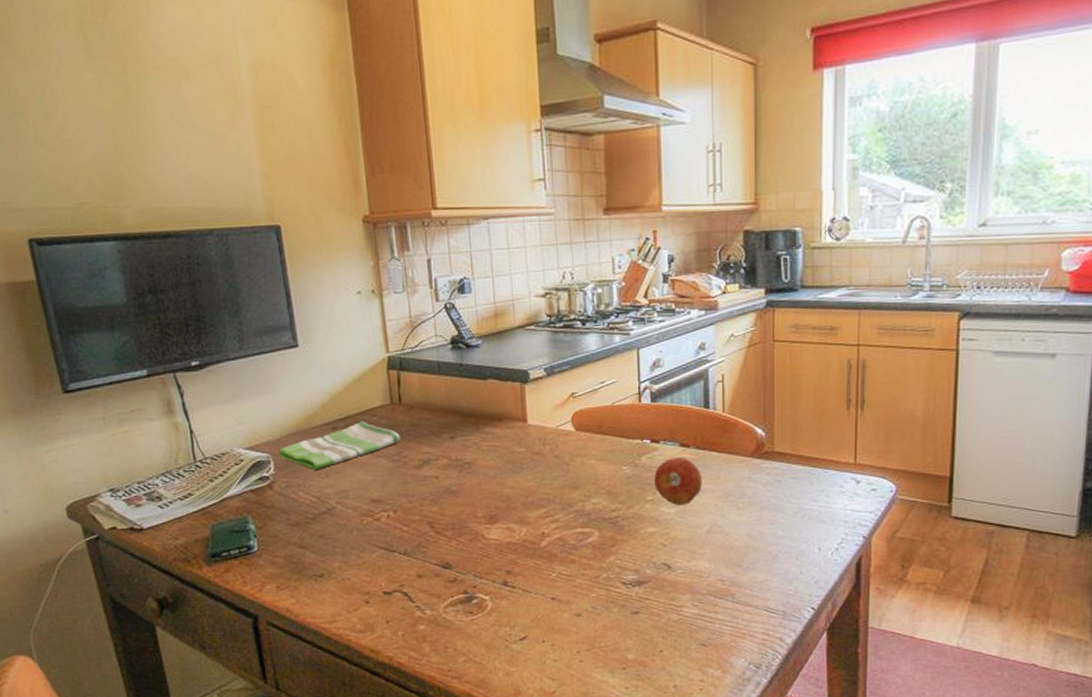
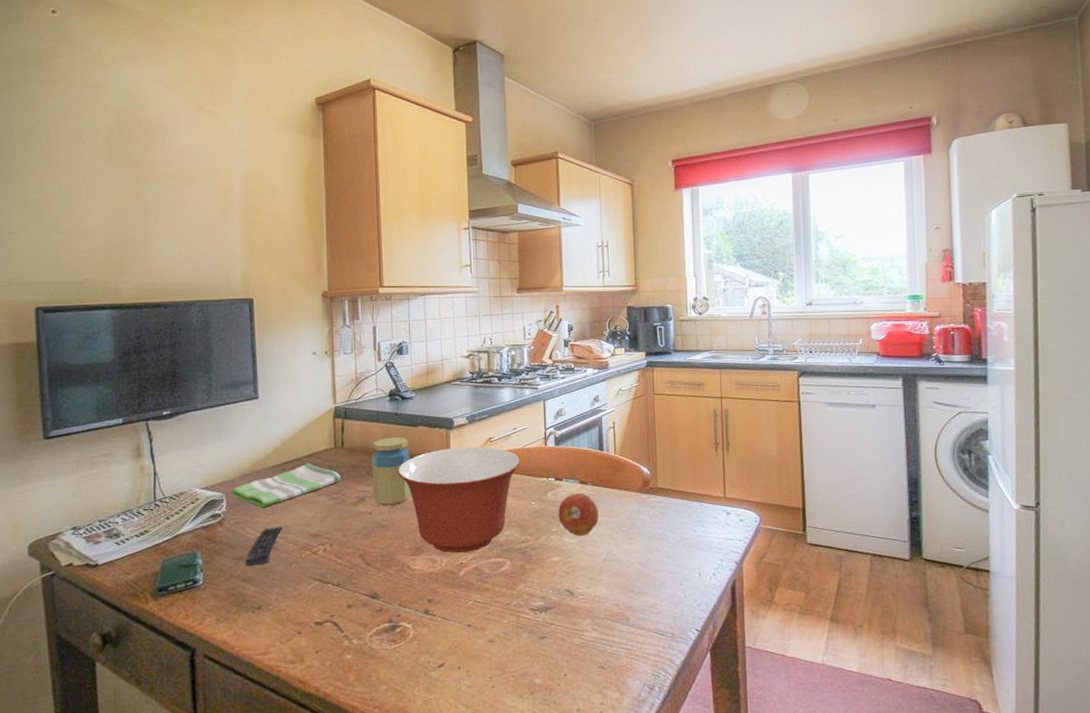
remote control: none [301,490,339,532] -> present [245,526,283,566]
jar: none [433,391,483,470] -> present [371,437,412,506]
mixing bowl: none [465,403,609,522] -> present [398,446,520,553]

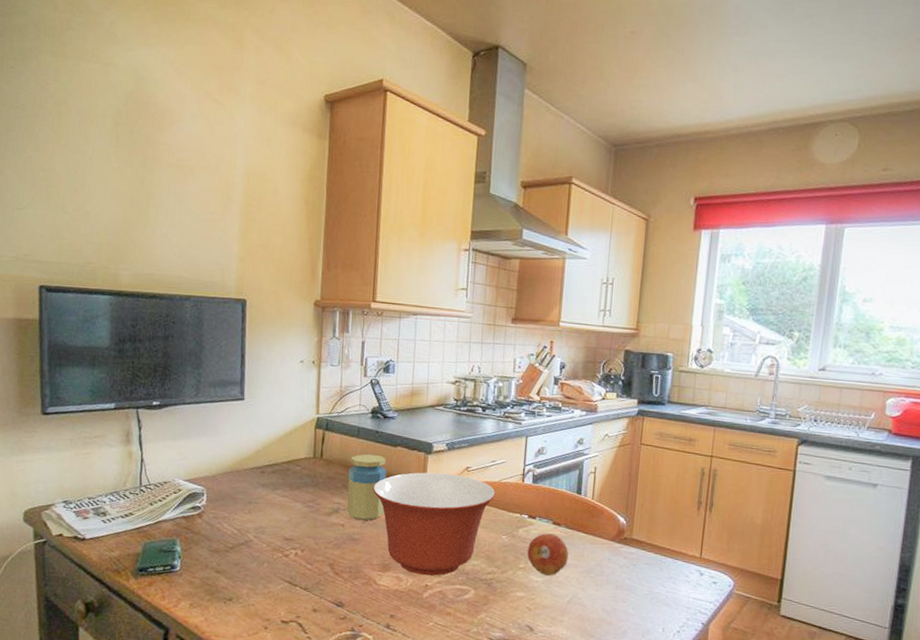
dish towel: present [231,463,341,508] -> none [212,469,317,506]
remote control: present [245,526,283,566] -> none [220,525,258,560]

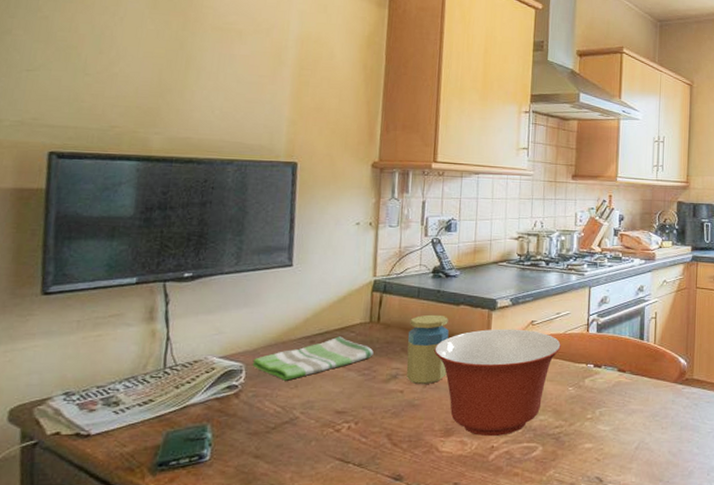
dish towel: none [212,469,317,506] -> present [252,336,374,381]
fruit: present [527,533,569,576] -> none [594,381,634,423]

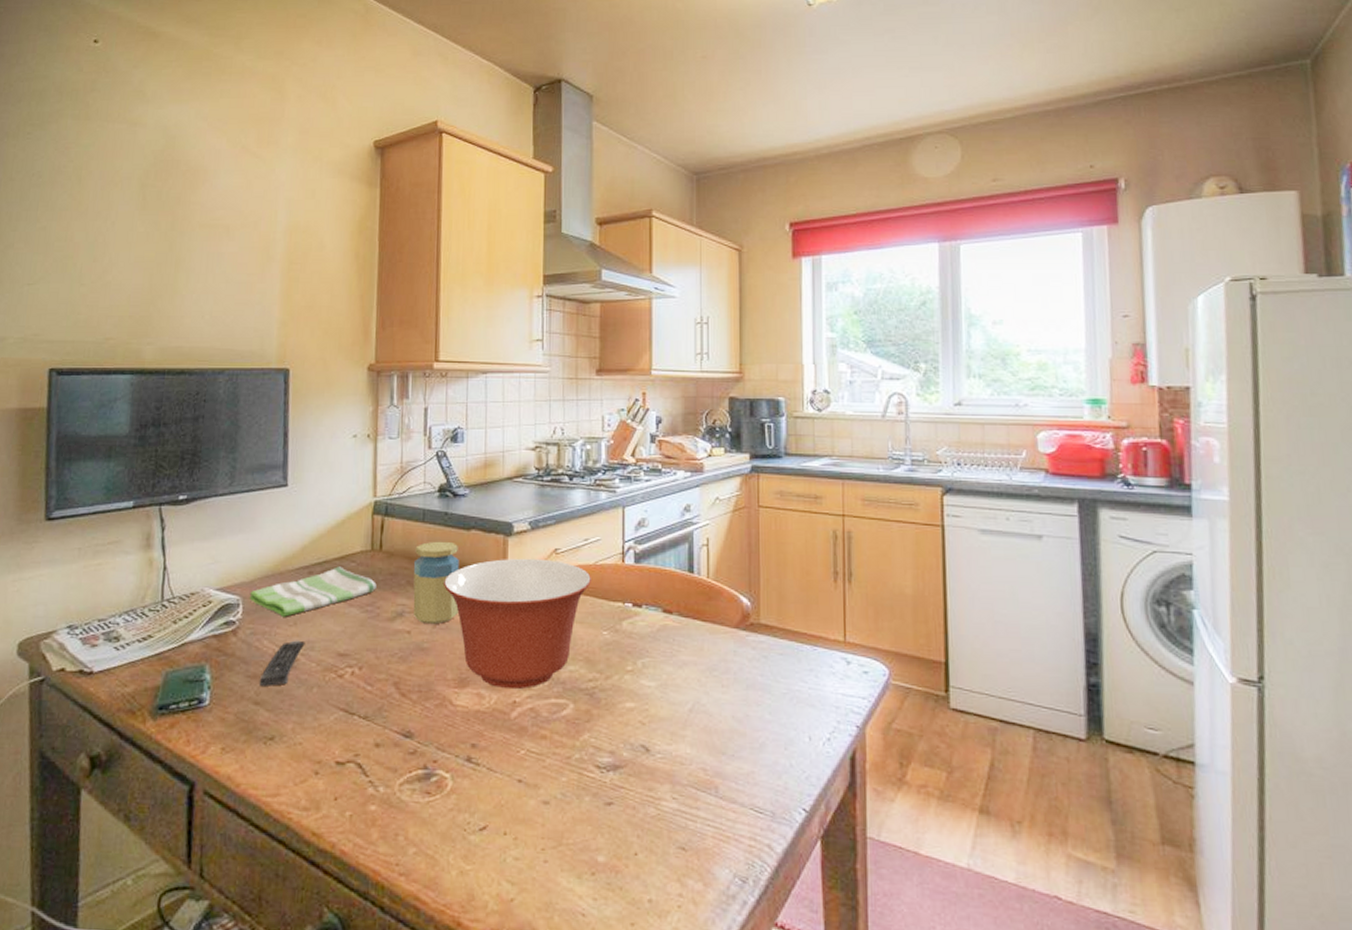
remote control: none [259,401,305,442] -> present [259,640,305,686]

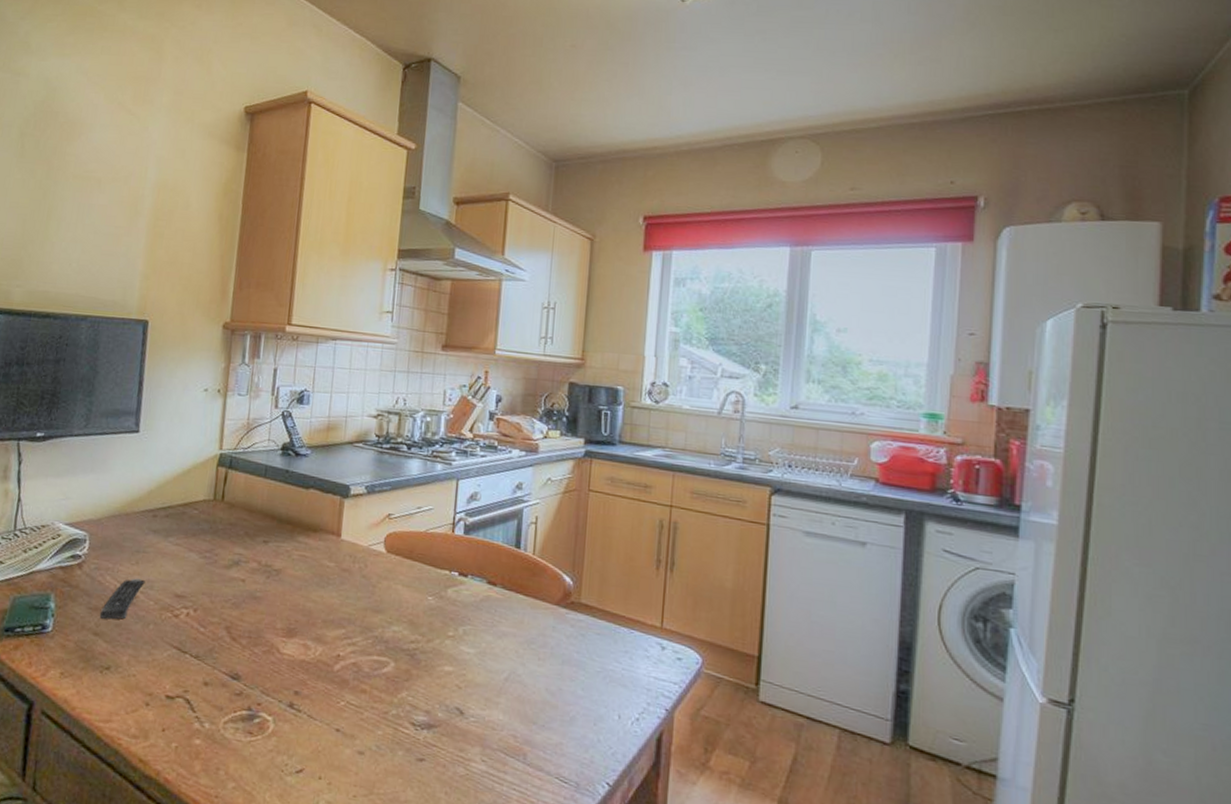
dish towel: present [249,566,377,617] -> none [96,512,216,556]
jar: present [412,541,459,625] -> none [248,496,296,576]
mixing bowl: present [444,558,591,689] -> none [280,519,421,644]

